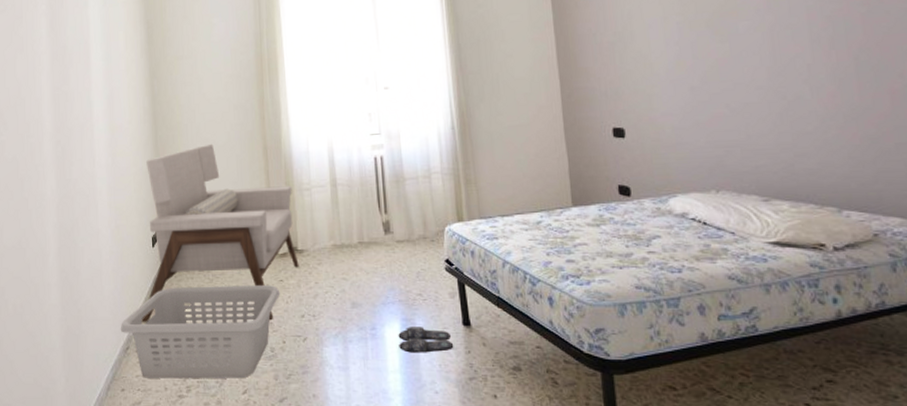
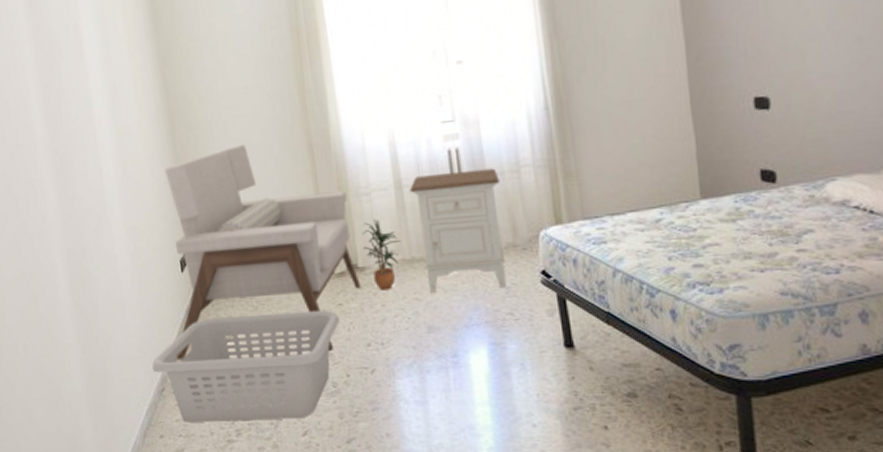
potted plant: none [302,210,334,270] -> present [362,218,402,291]
nightstand: none [342,173,417,274] -> present [409,168,506,293]
slippers: present [398,327,453,353] -> none [485,351,553,382]

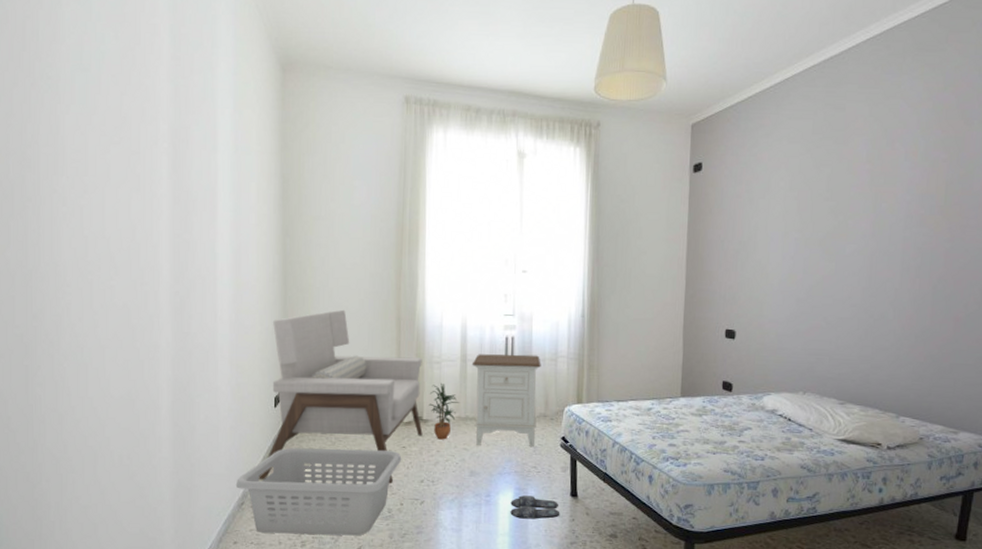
slippers: none [485,351,553,382] -> present [510,495,559,519]

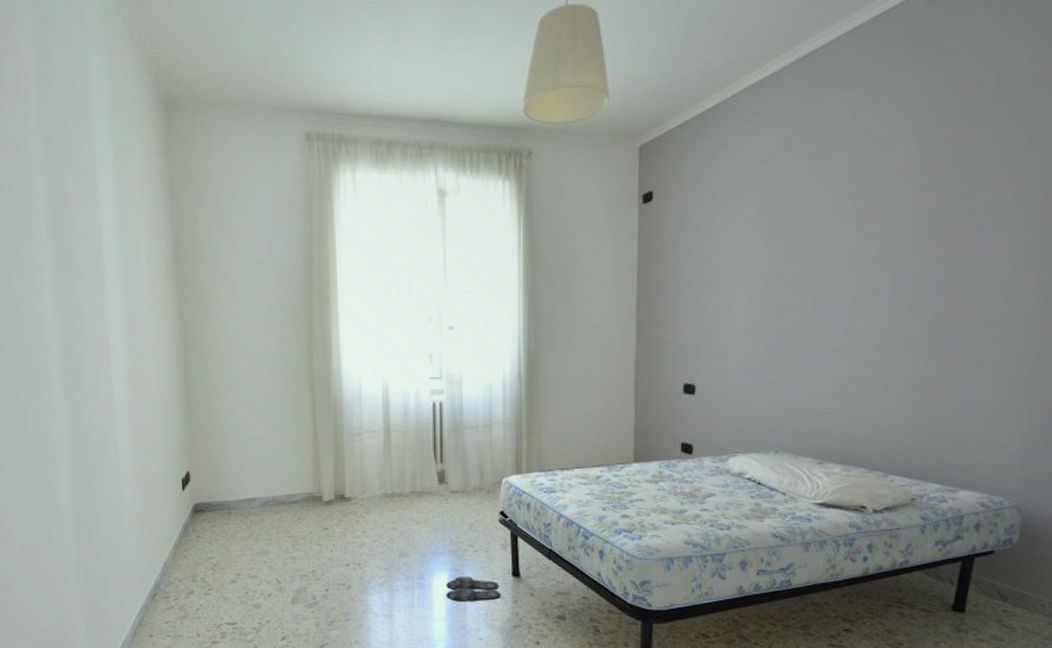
laundry basket: present [235,448,402,536] -> none [146,532,325,625]
armchair: present [259,309,423,483] -> none [171,379,346,569]
potted plant: present [429,382,460,440] -> none [351,456,385,519]
nightstand: present [471,354,541,448] -> none [396,422,474,524]

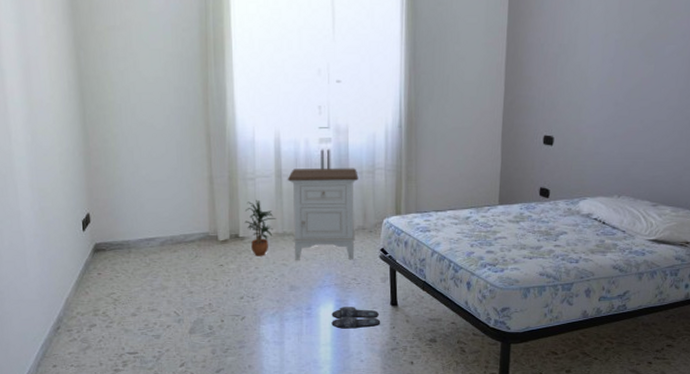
potted plant: none [351,456,385,519] -> present [244,199,277,256]
nightstand: none [396,422,474,524] -> present [287,168,359,260]

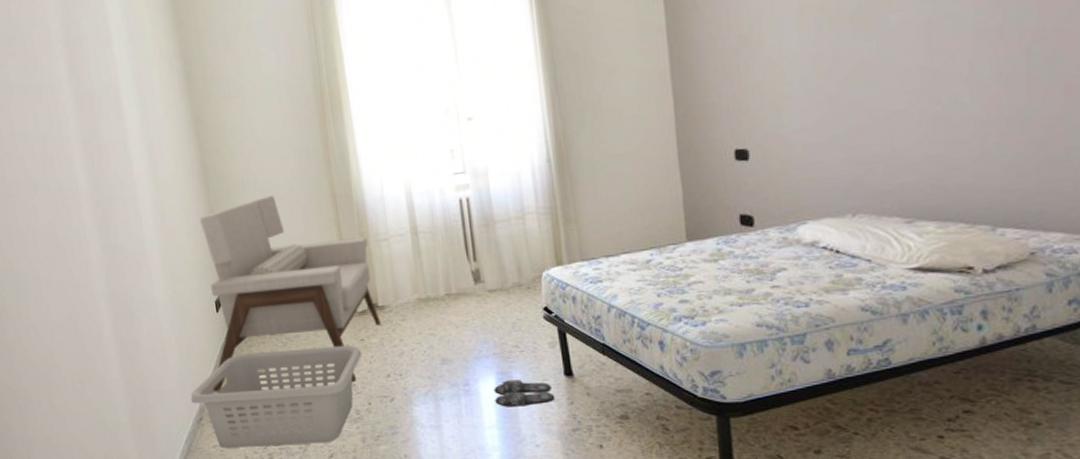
laundry basket: none [49,270,220,355] -> present [190,345,362,448]
armchair: none [73,127,240,304] -> present [200,195,381,393]
potted plant: present [244,199,277,256] -> none [382,262,418,327]
nightstand: present [287,168,359,260] -> none [424,215,512,328]

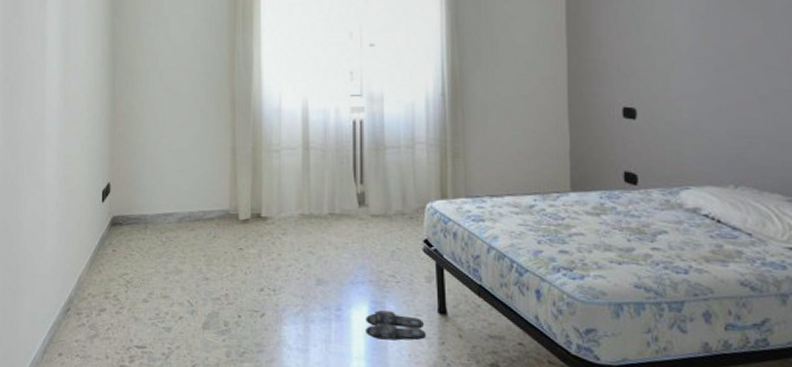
laundry basket: present [190,345,362,448] -> none [61,247,239,353]
armchair: present [200,195,381,393] -> none [85,93,262,291]

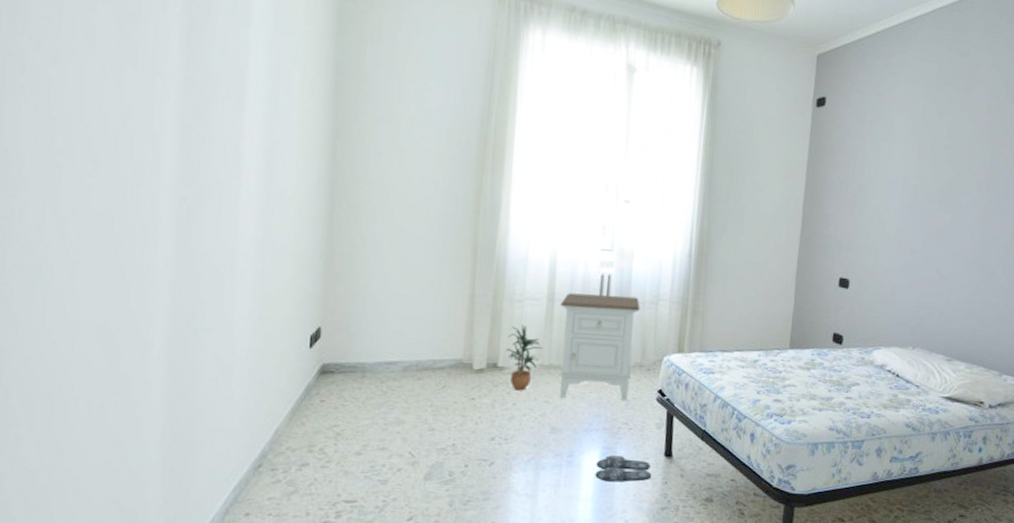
potted plant: none [268,174,303,241] -> present [506,324,544,391]
nightstand: none [315,140,396,252] -> present [559,293,640,401]

